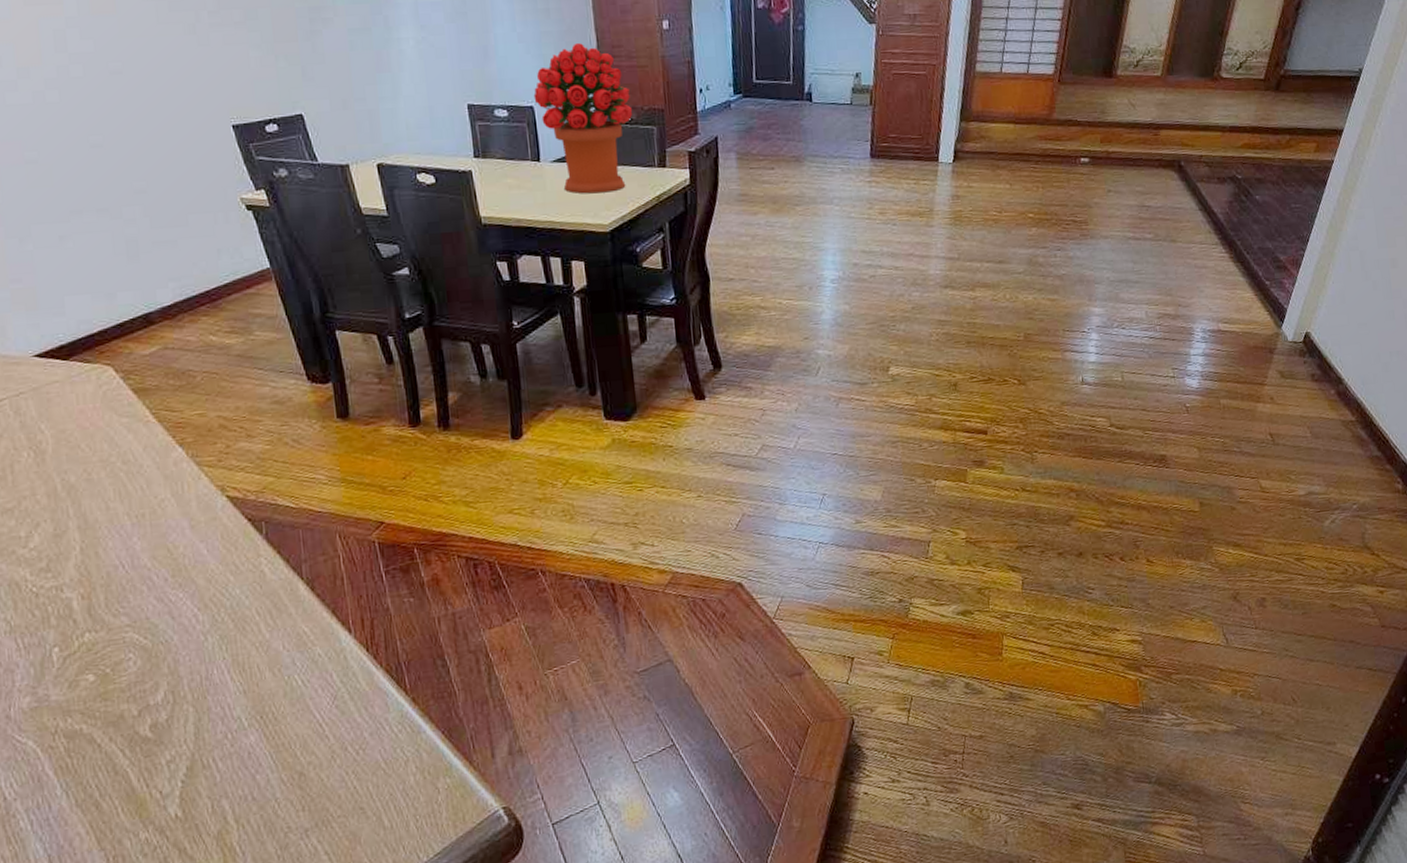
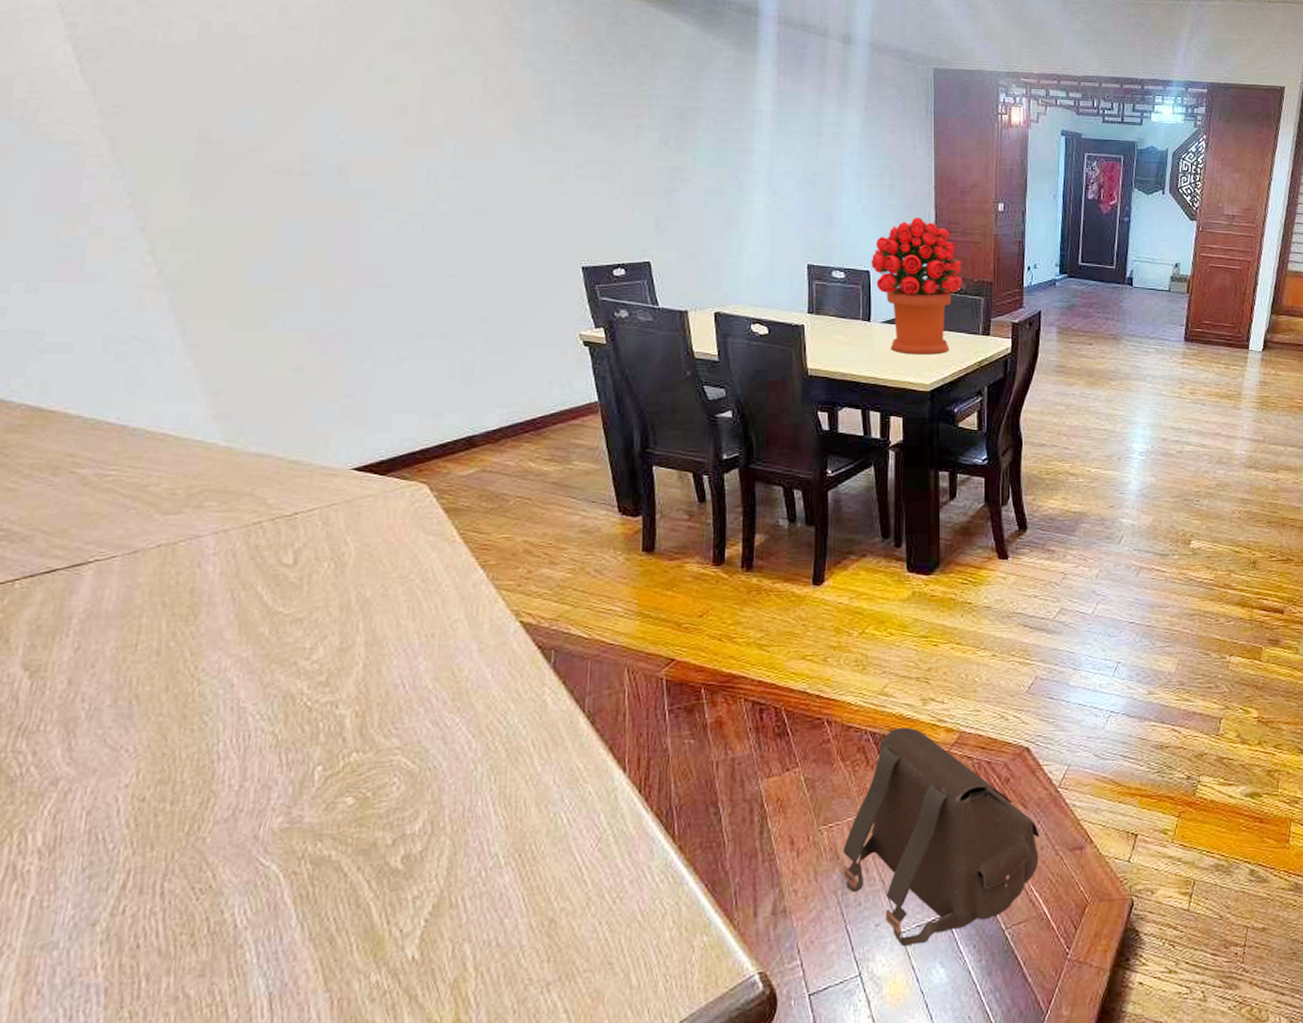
satchel: none [570,571,760,776] -> present [843,727,1040,947]

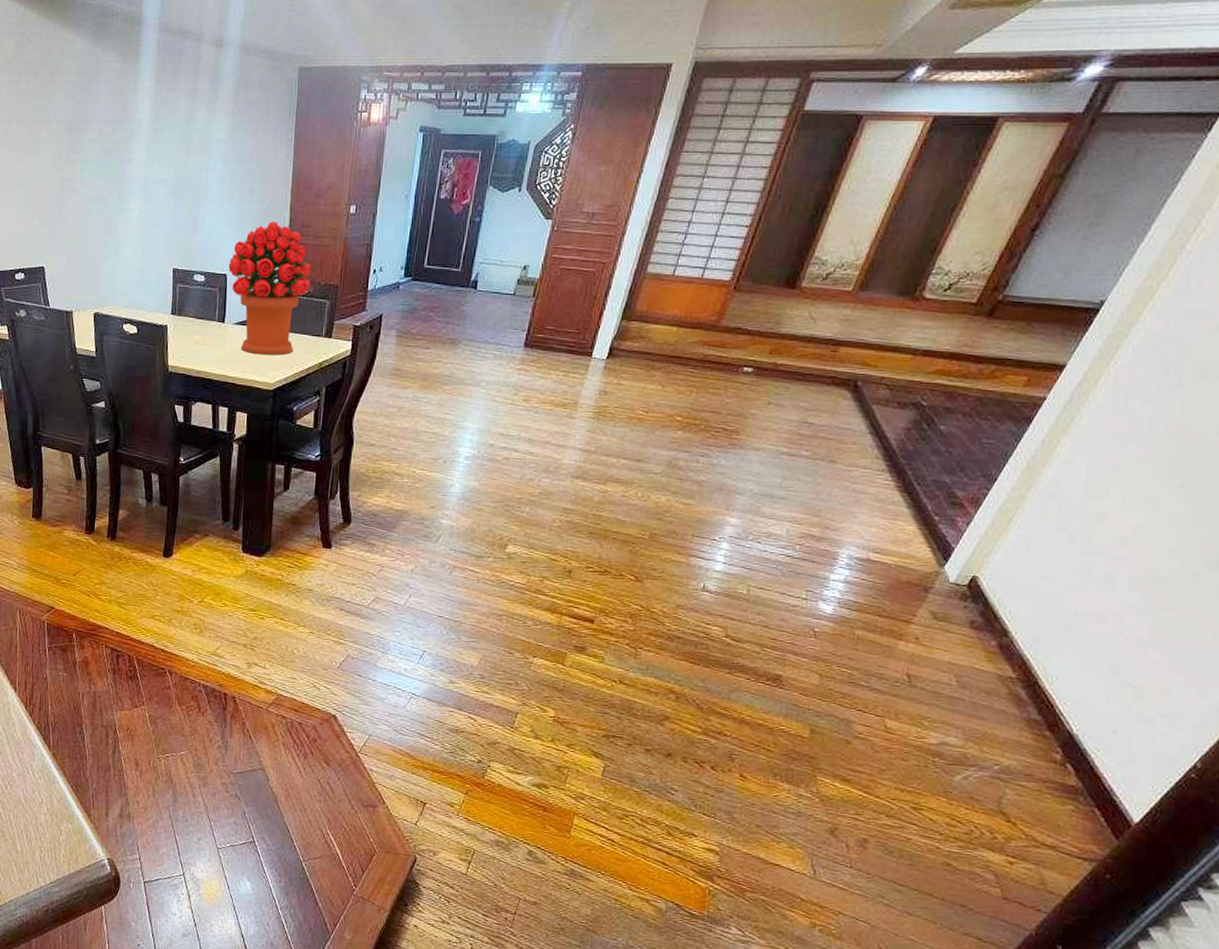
satchel: present [843,727,1040,947] -> none [175,684,339,860]

